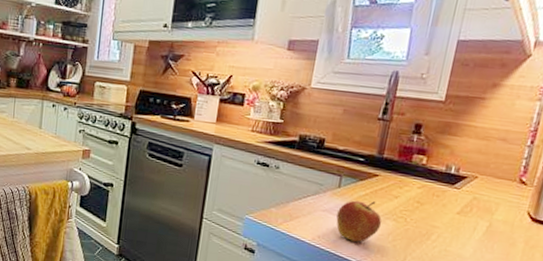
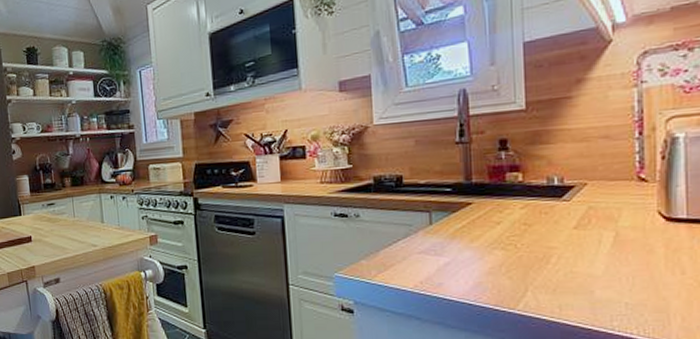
fruit: present [336,200,381,242] -> none [436,232,488,281]

